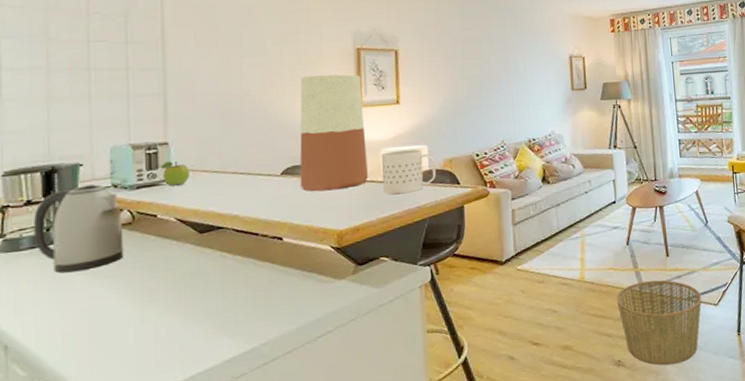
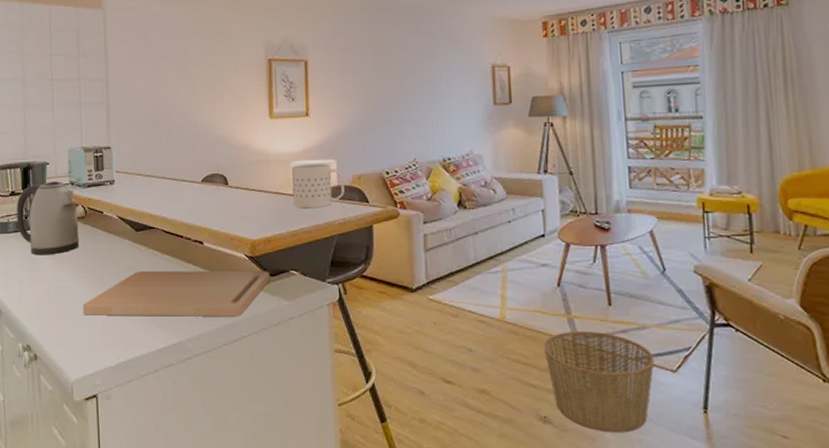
cutting board: none [128,260,359,336] -> present [83,270,270,317]
fruit: present [161,161,189,186] -> none [106,164,127,187]
vase: present [299,74,368,192] -> none [217,85,279,200]

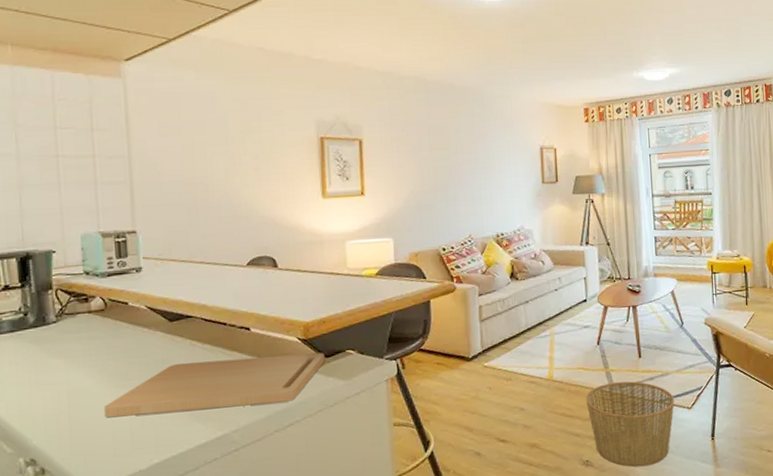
kettle: present [17,181,80,255] -> none [12,271,98,357]
mug: present [292,163,345,209] -> none [347,242,402,288]

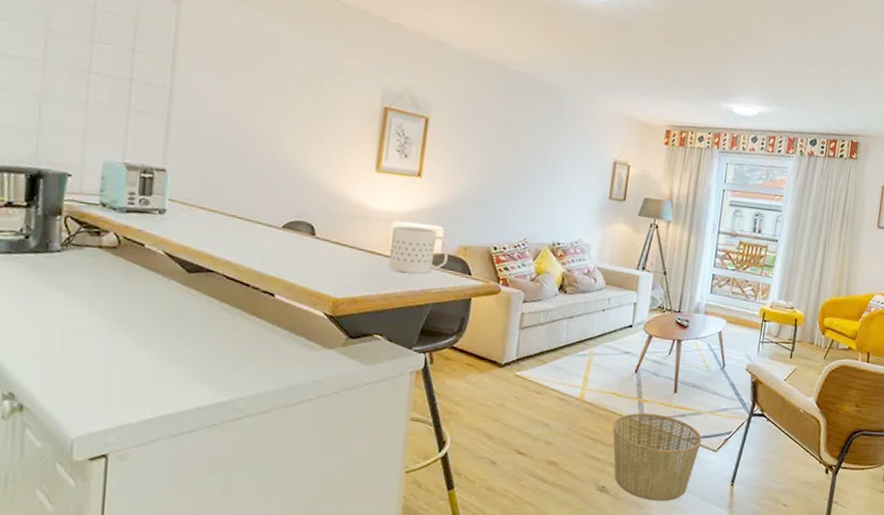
cutting board: present [104,352,325,418] -> none [100,318,351,378]
mug: none [347,242,402,288] -> present [389,226,449,274]

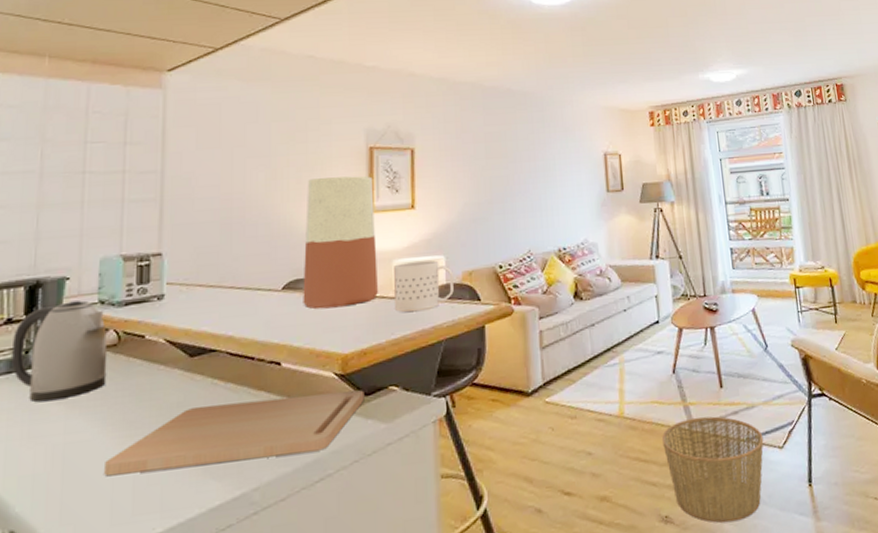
kettle: none [12,197,108,287] -> present [12,300,108,402]
cutting board: none [100,318,351,378] -> present [104,390,365,477]
vase: none [301,127,383,256] -> present [303,176,378,309]

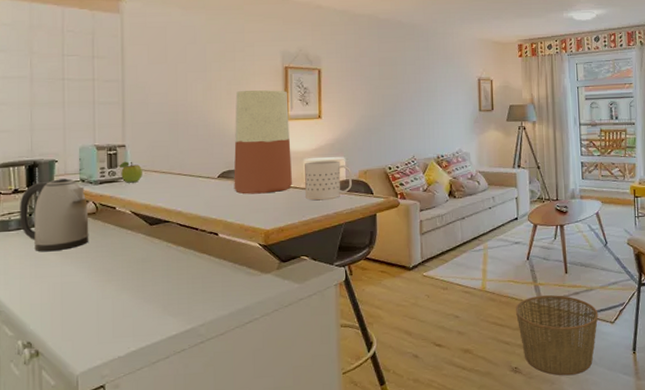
cutting board: present [104,390,365,477] -> none [91,258,282,309]
fruit: none [153,273,183,303] -> present [120,161,142,183]

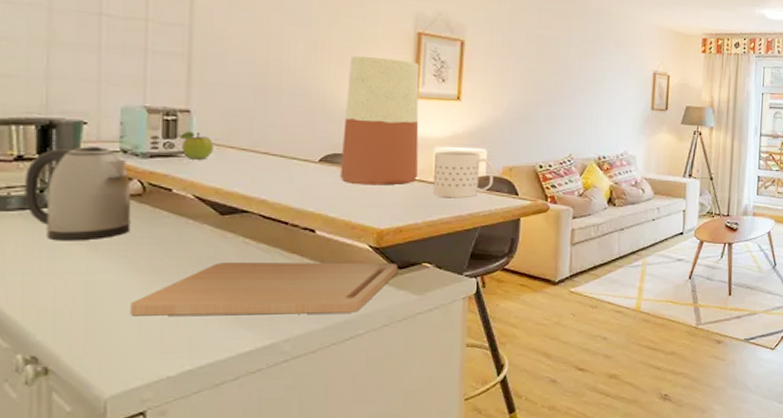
cutting board: none [91,258,282,309] -> present [131,262,398,316]
basket: present [515,294,599,376] -> none [670,317,759,404]

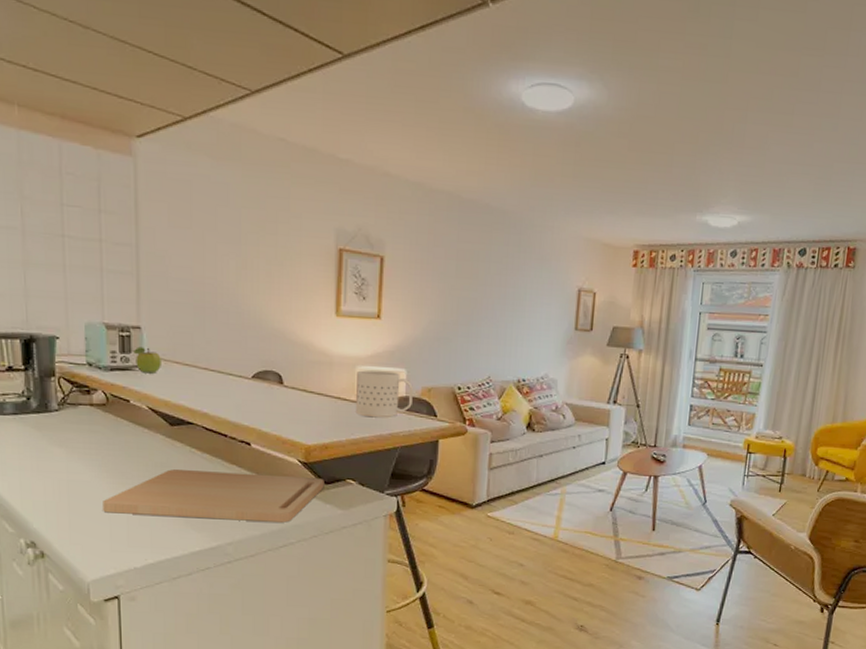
kettle: present [25,146,132,241] -> none [15,359,99,444]
vase: present [340,56,419,185] -> none [271,274,342,403]

